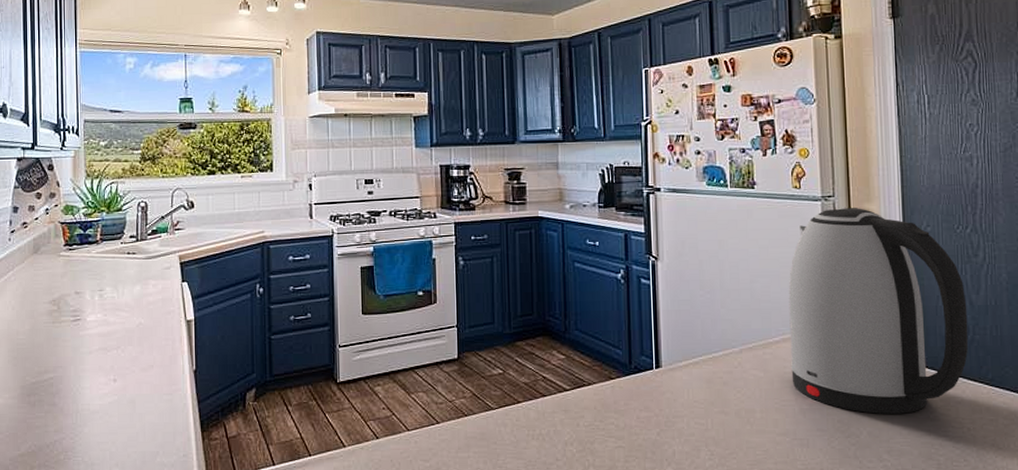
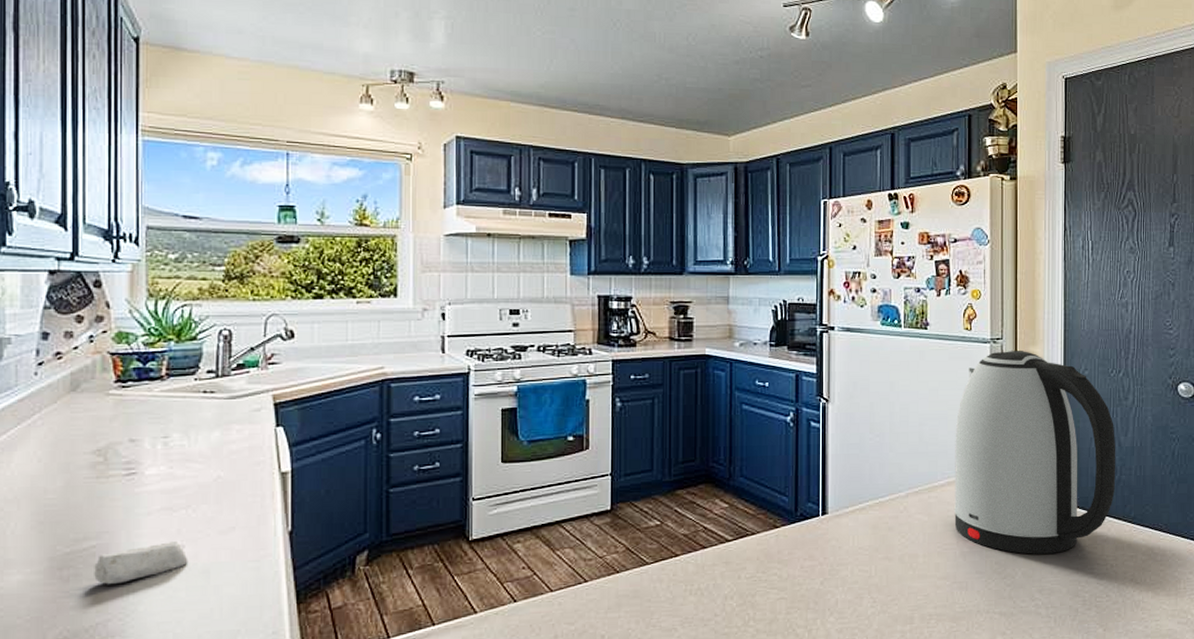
soap bar: none [52,376,119,410] -> present [94,542,188,585]

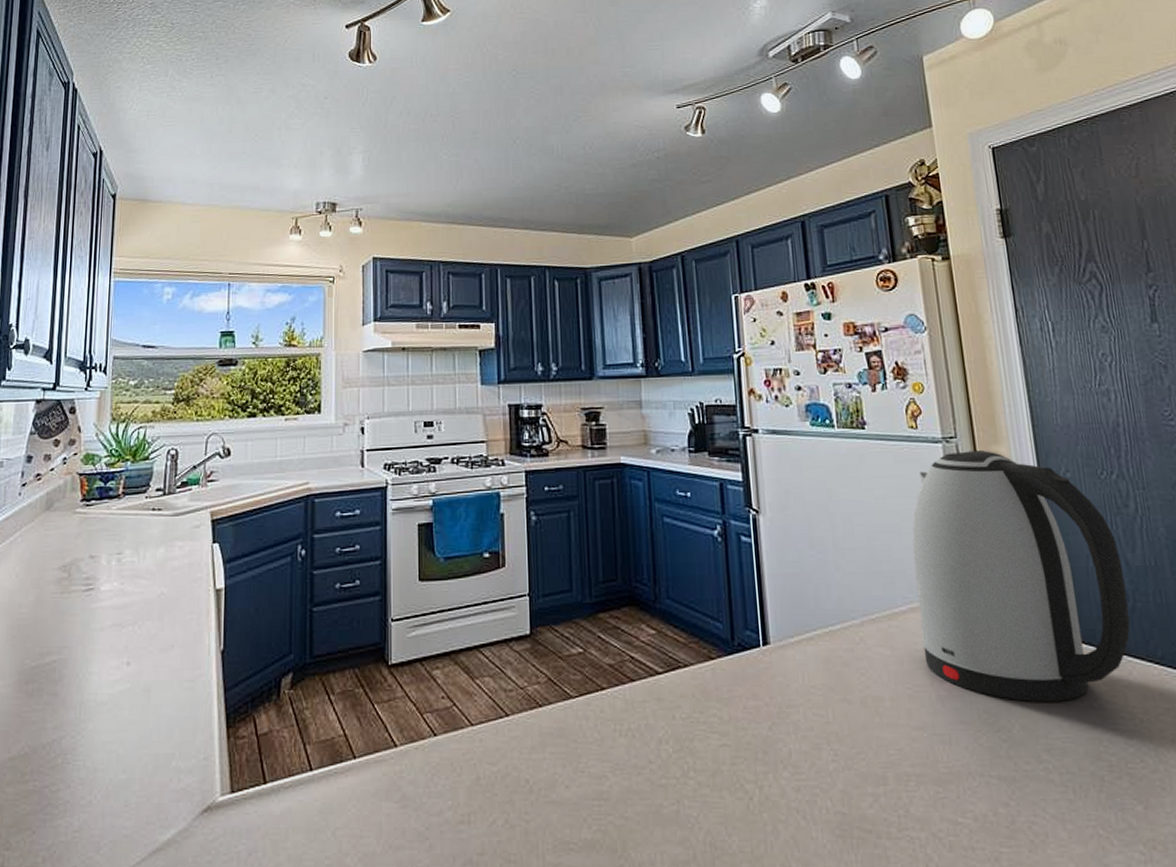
soap bar: present [94,542,188,585] -> none [53,658,133,701]

